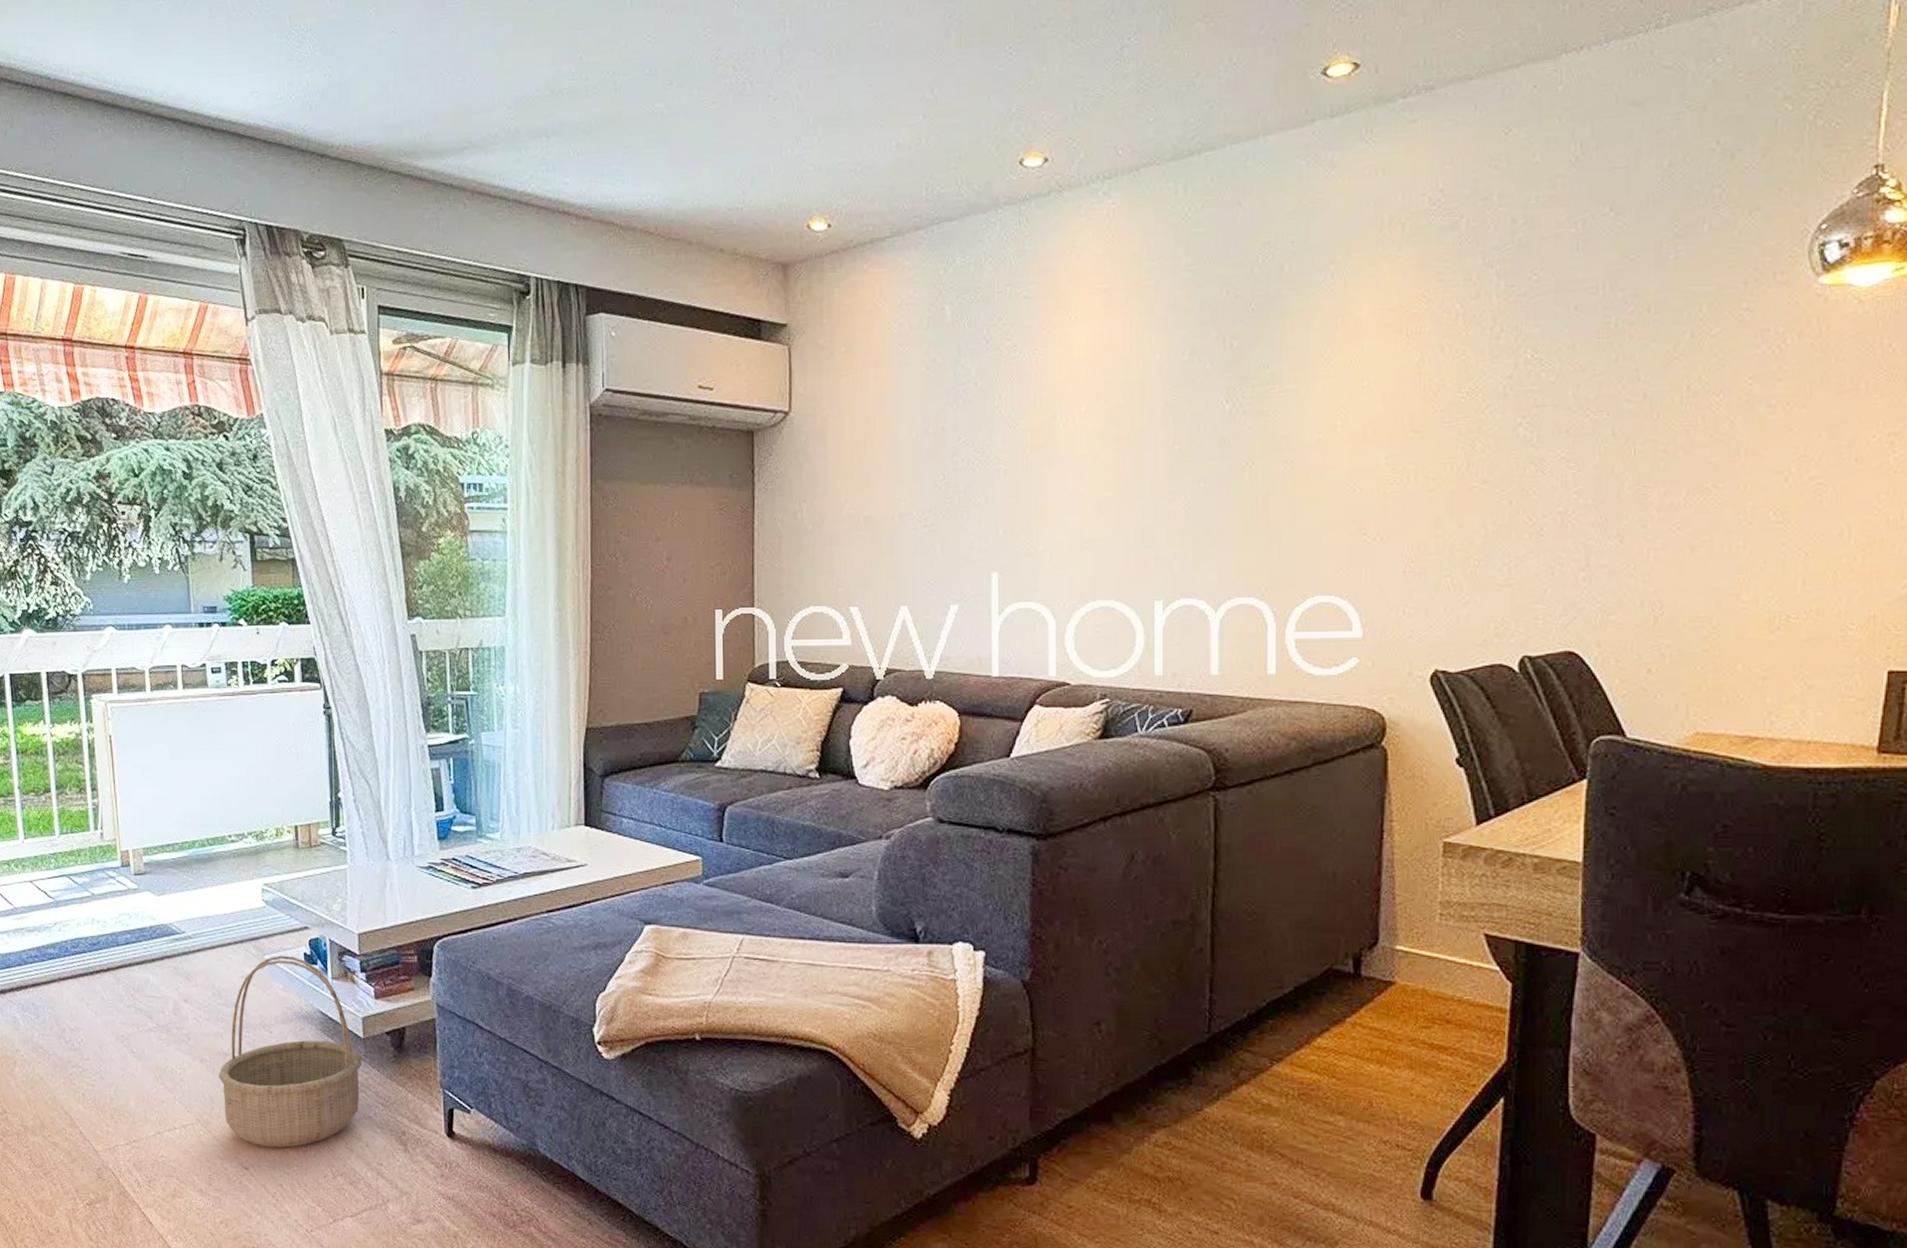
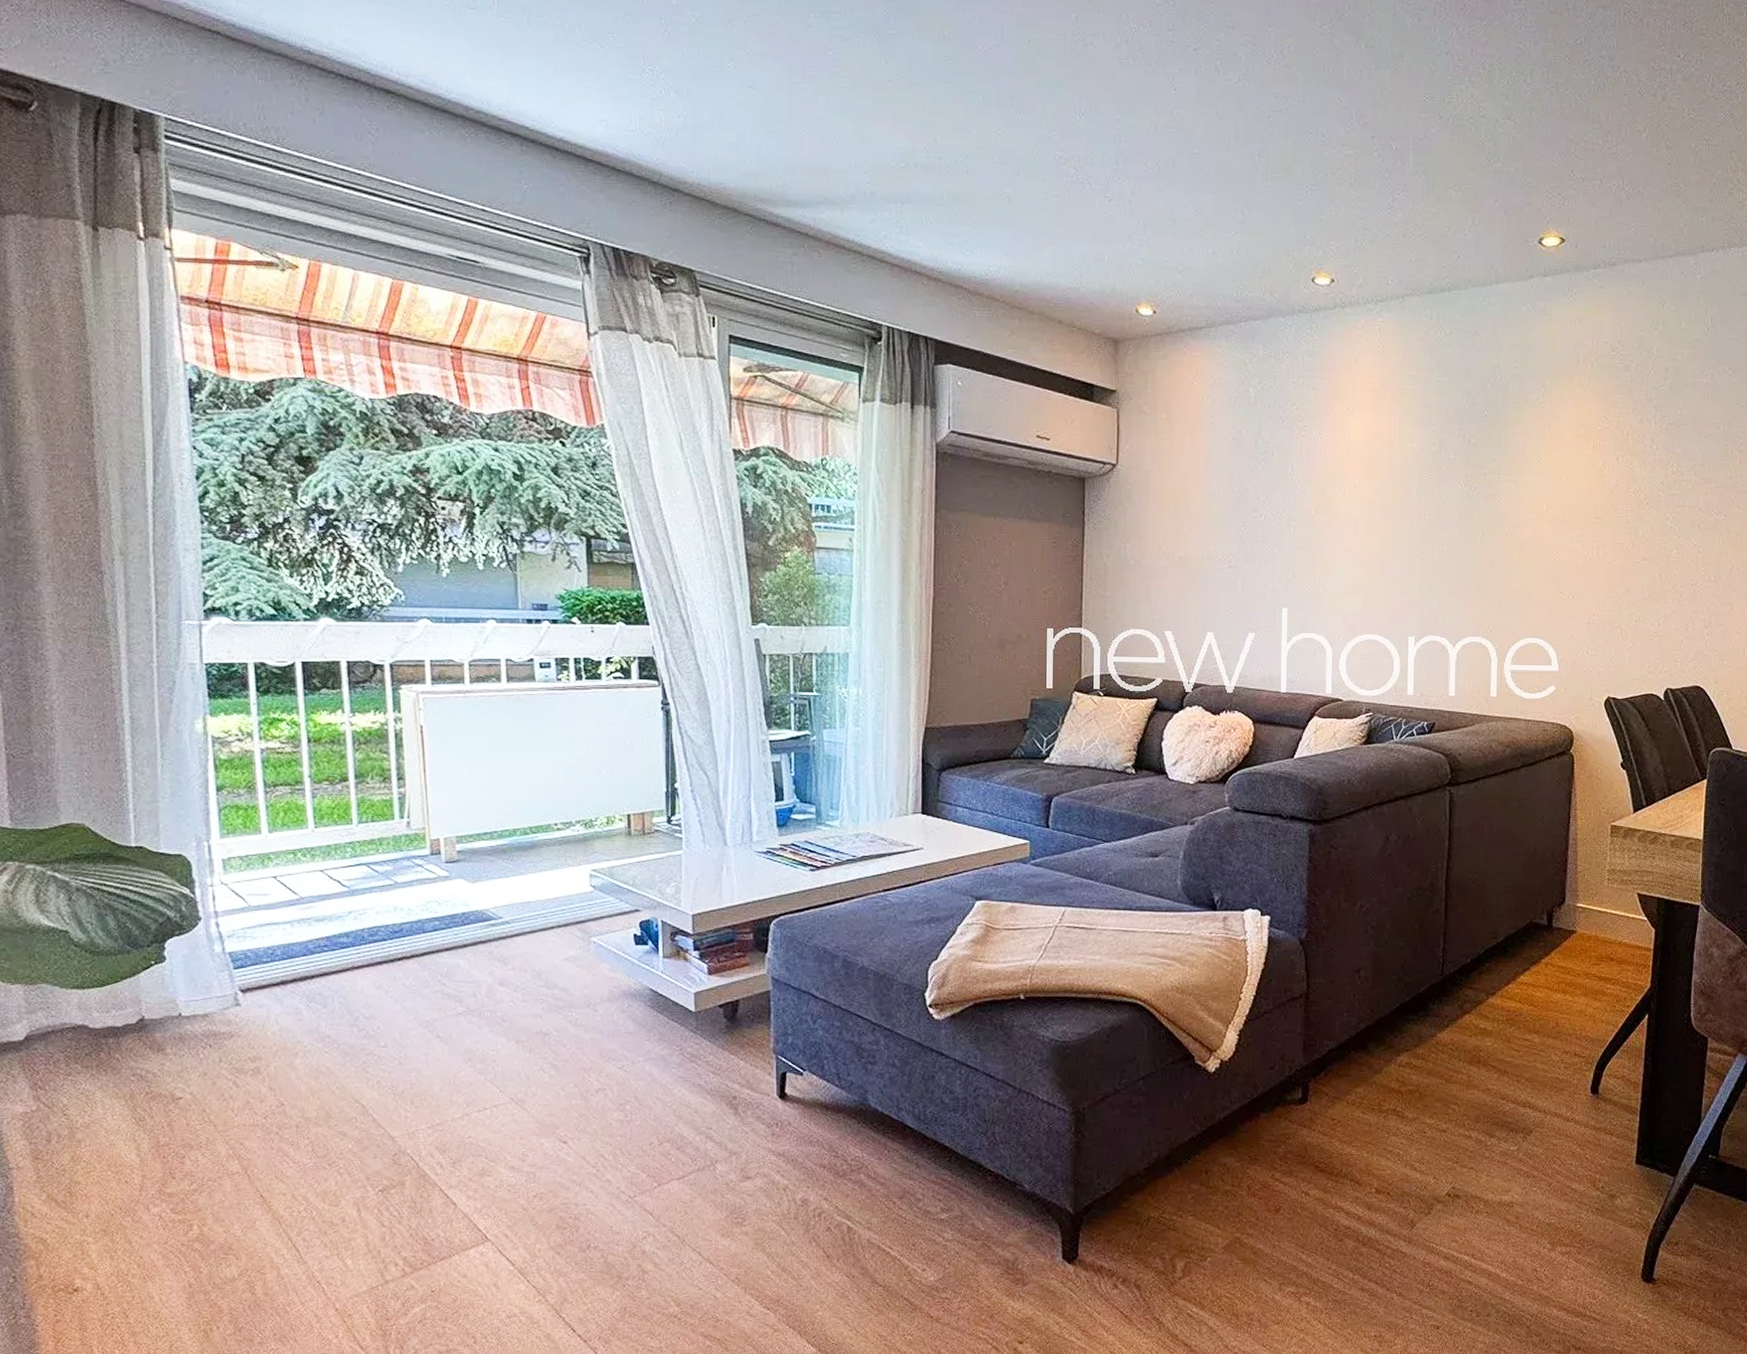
basket: present [219,955,363,1148] -> none [536,936,694,1121]

